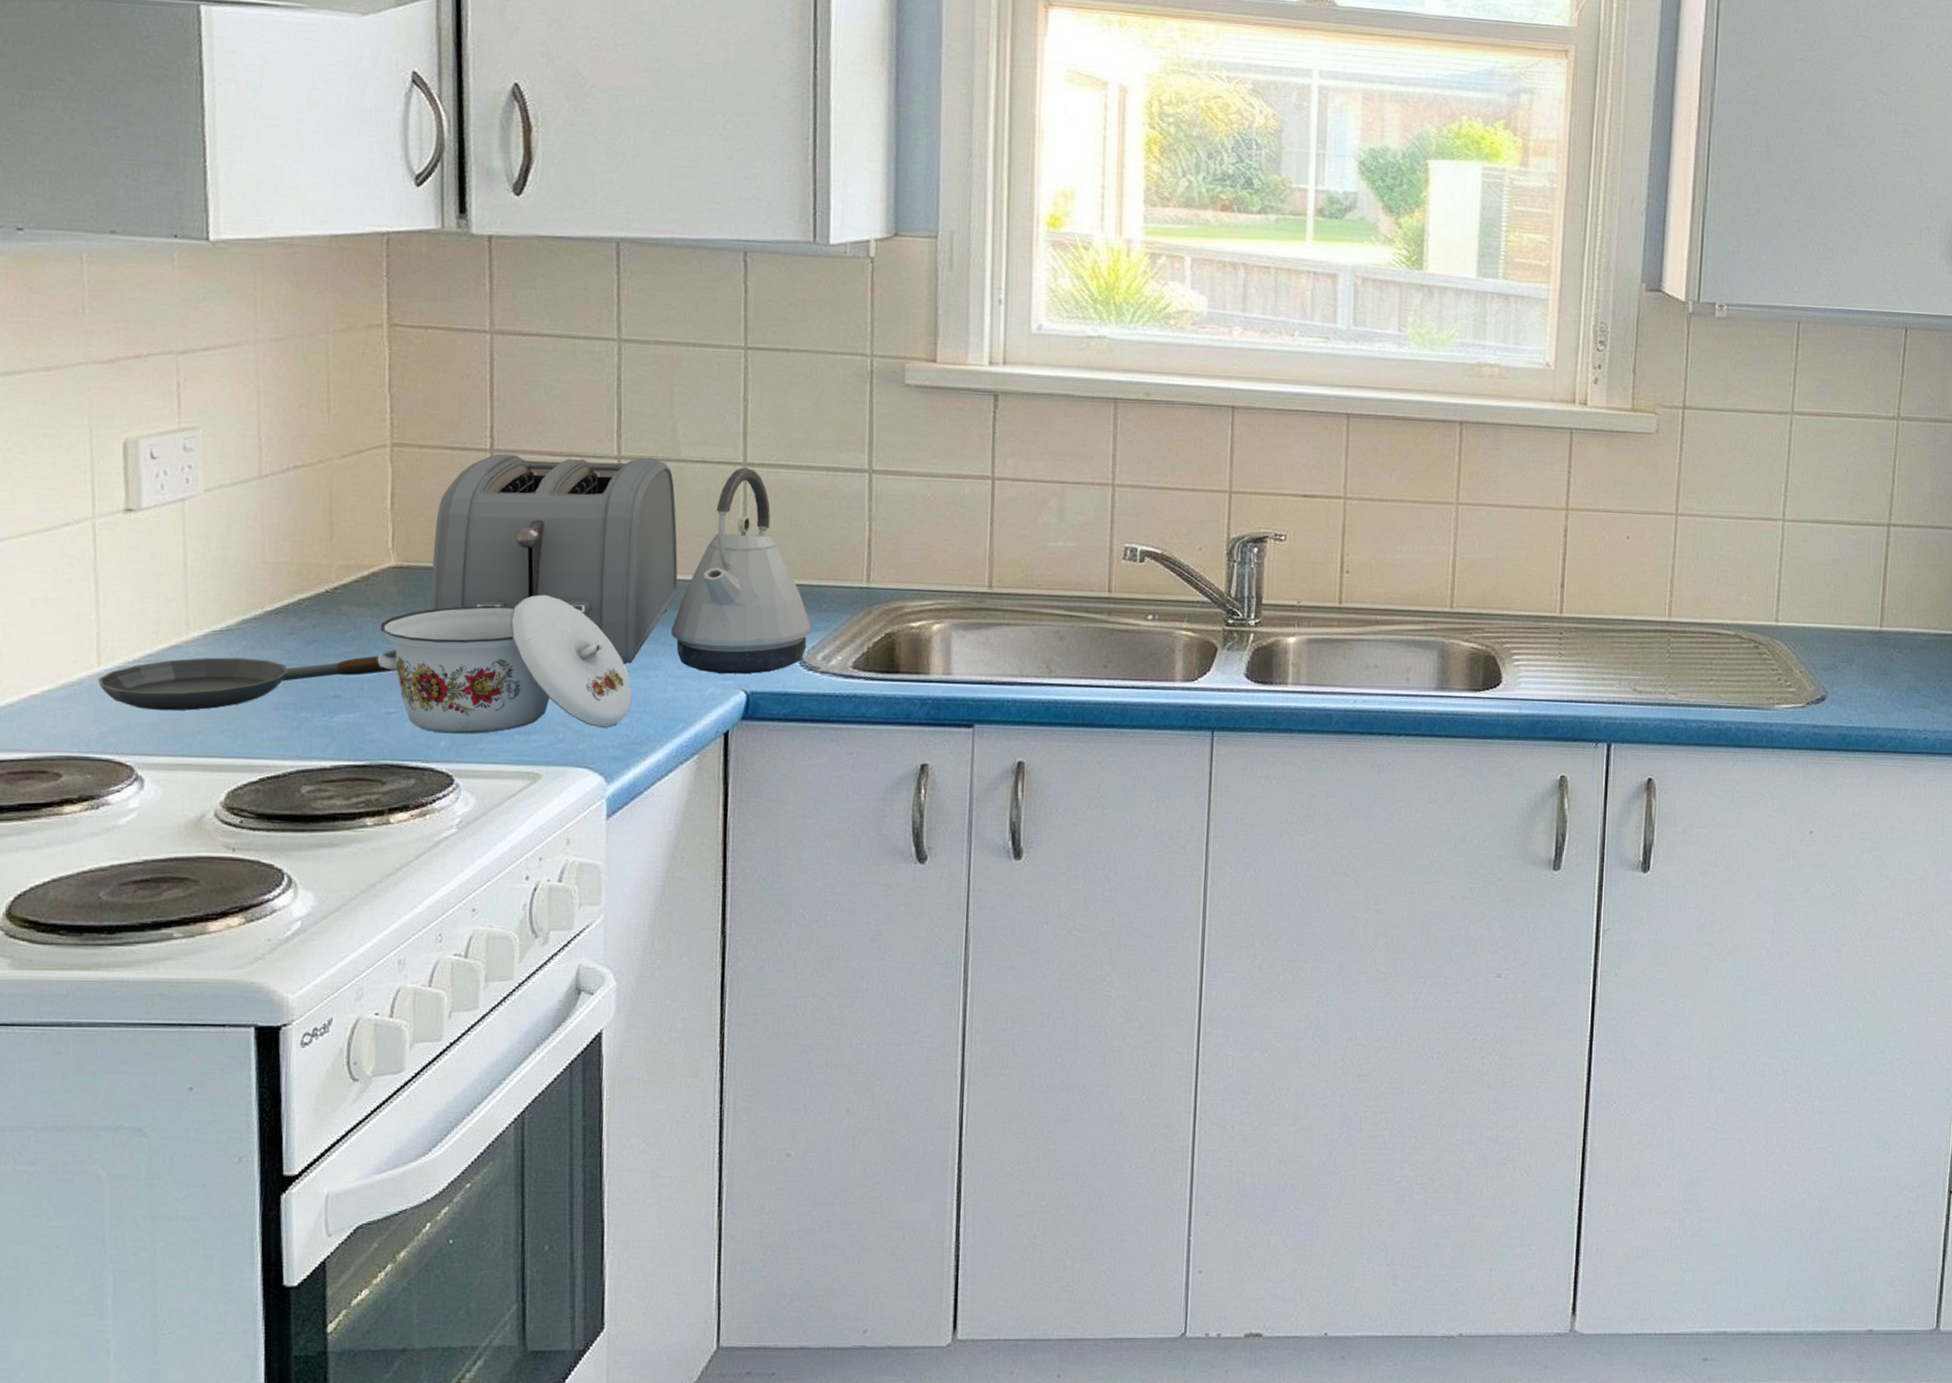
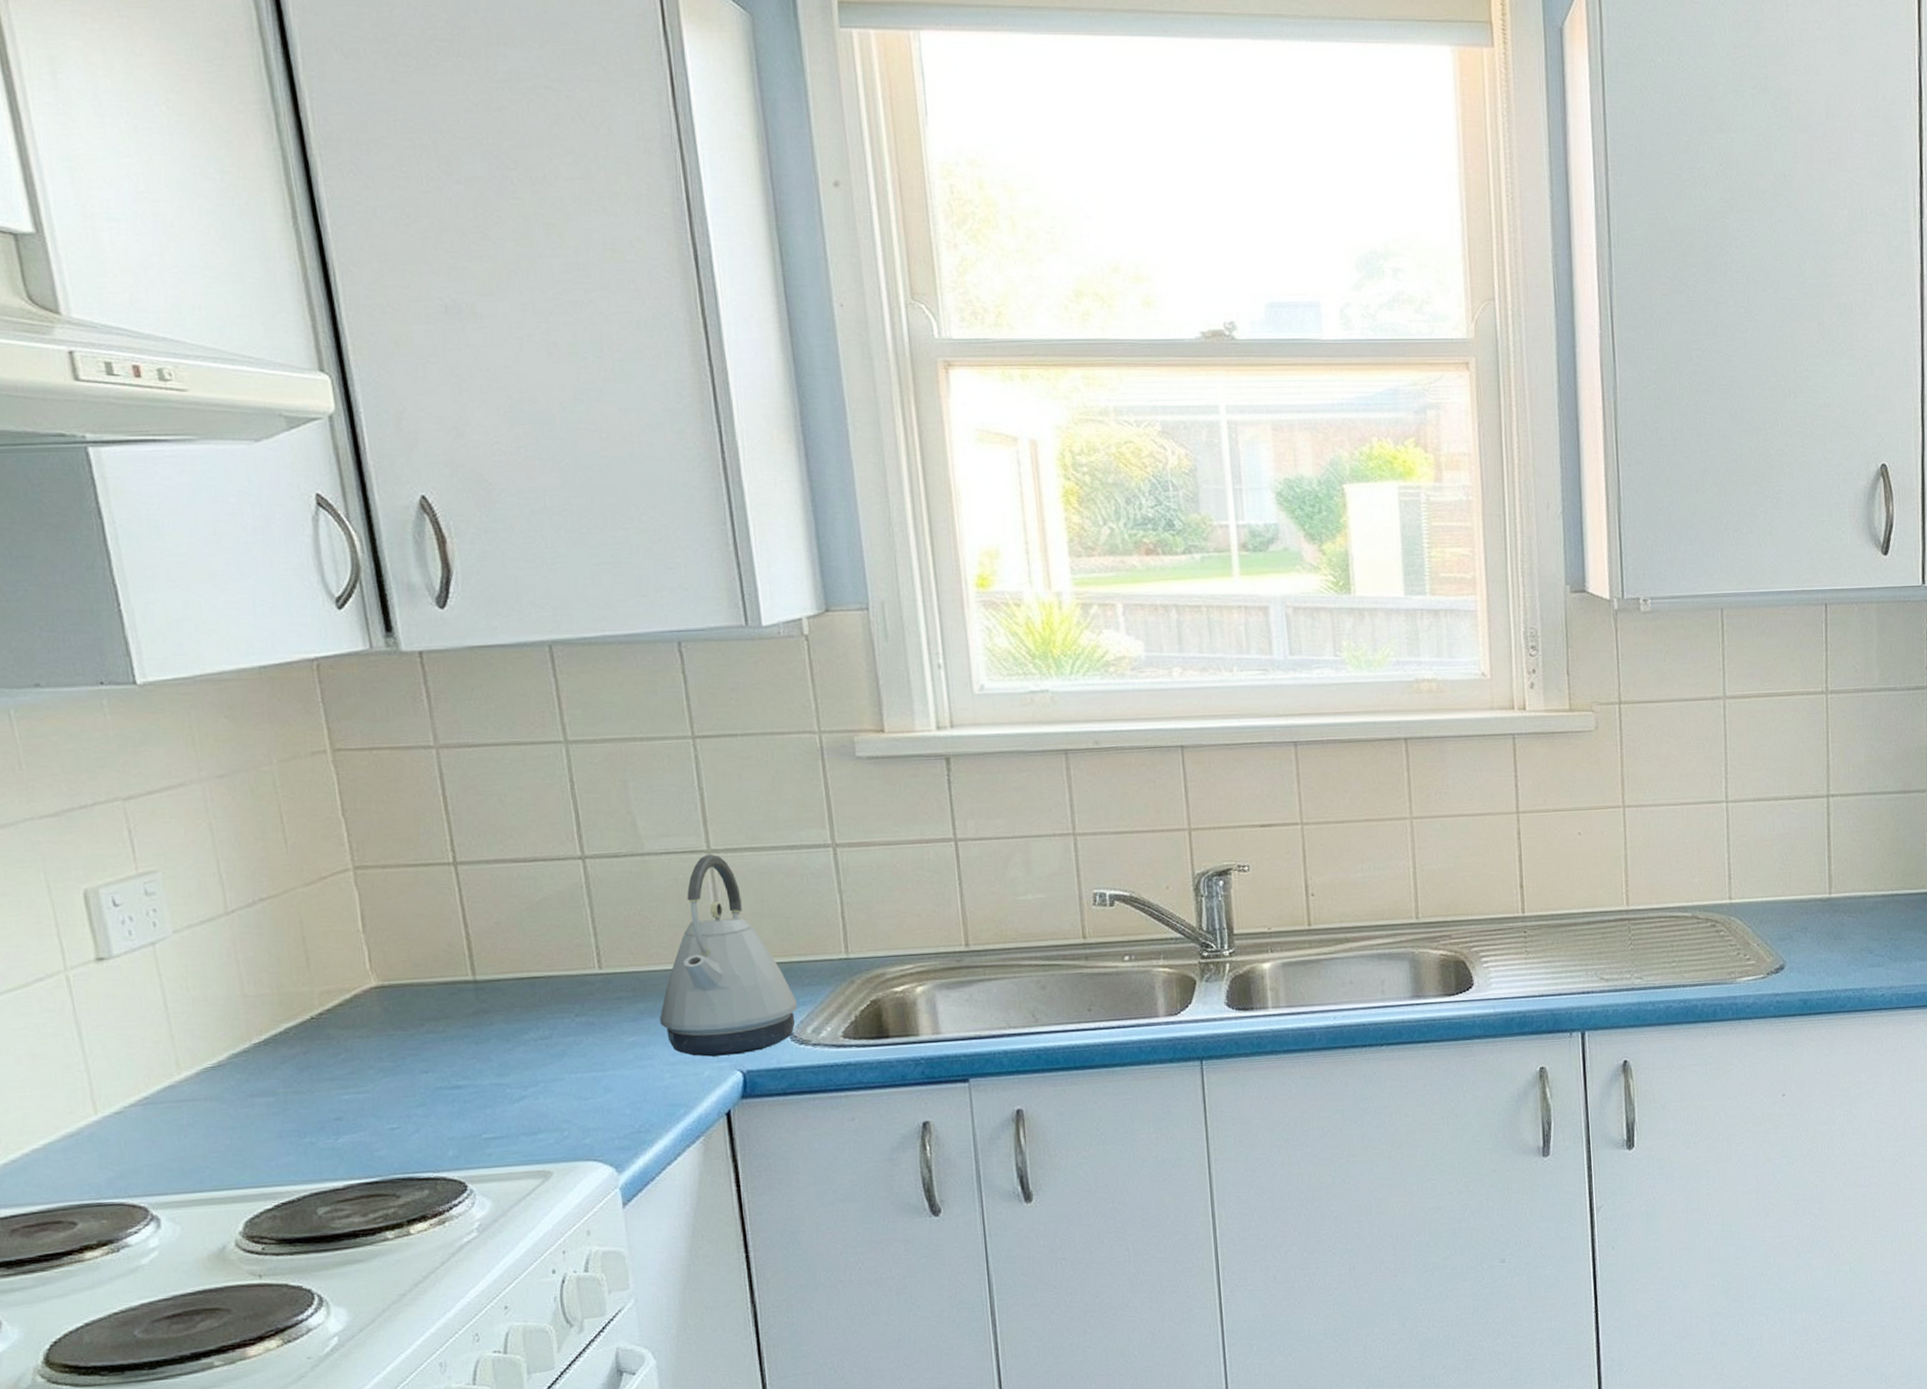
frying pan: present [97,655,398,711] -> none [96,1075,396,1151]
cooking pot: present [377,594,633,734] -> none [370,998,632,1143]
toaster: present [430,453,678,665] -> none [410,854,661,1058]

